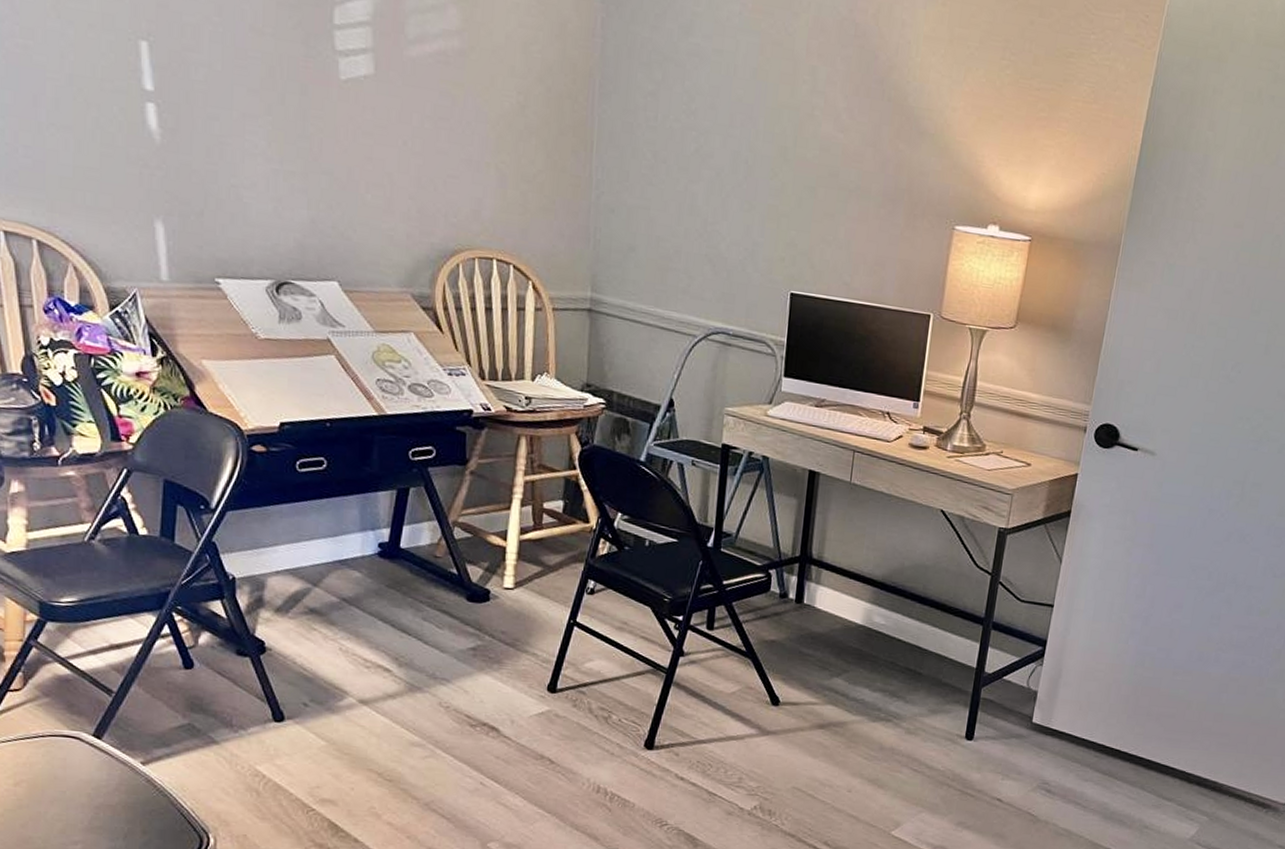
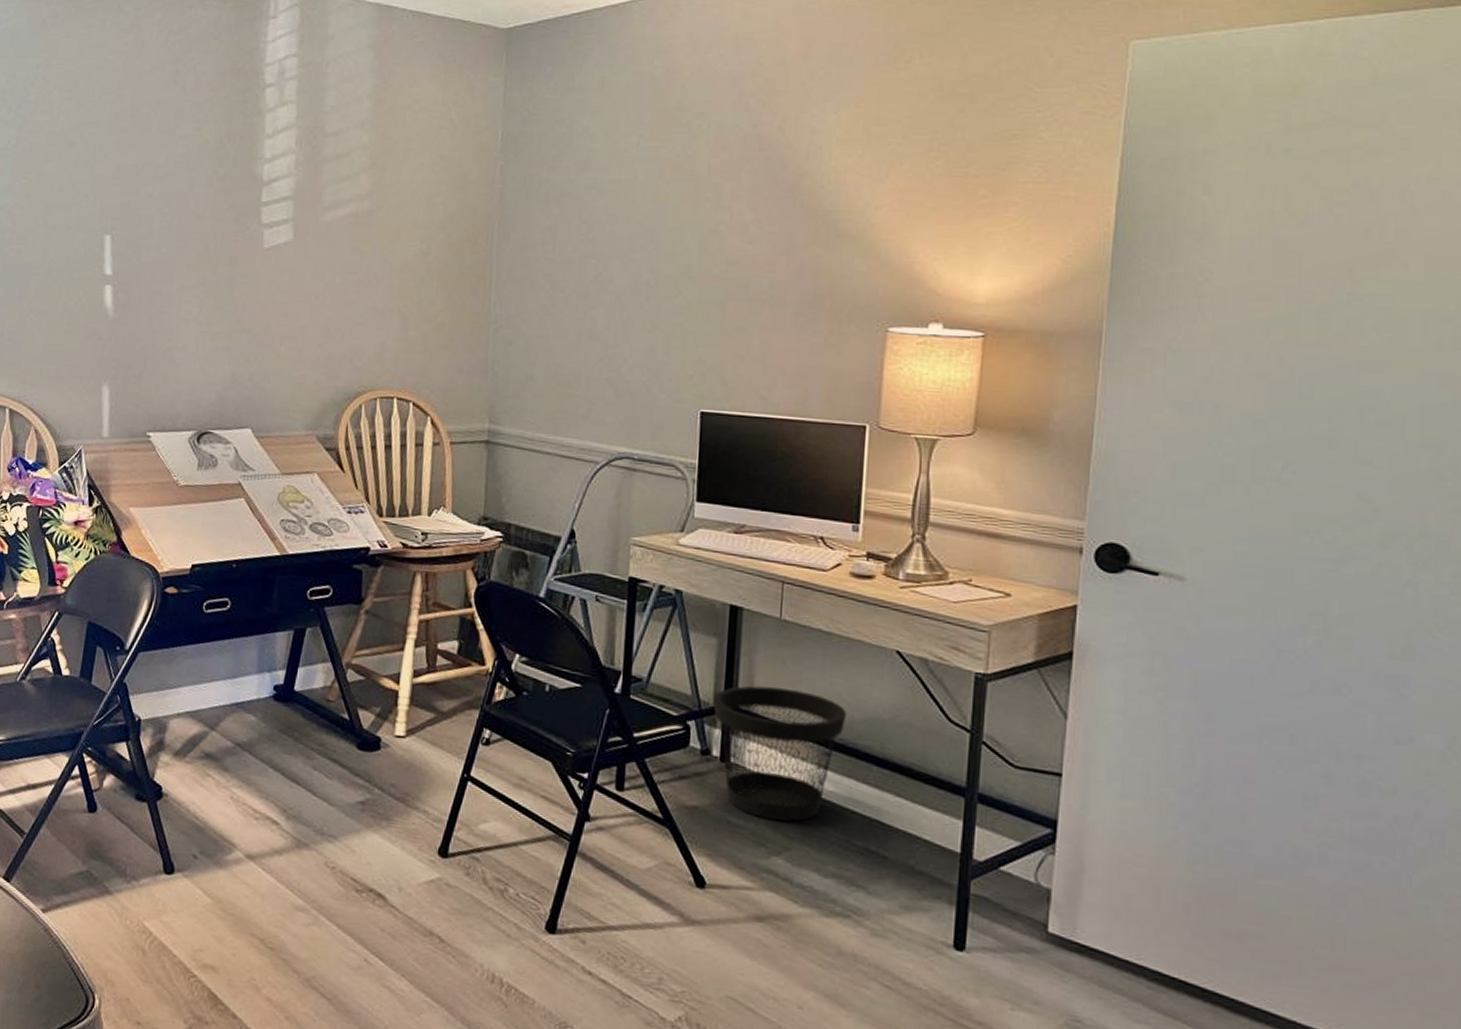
wastebasket: none [791,539,899,650] -> present [712,685,848,822]

